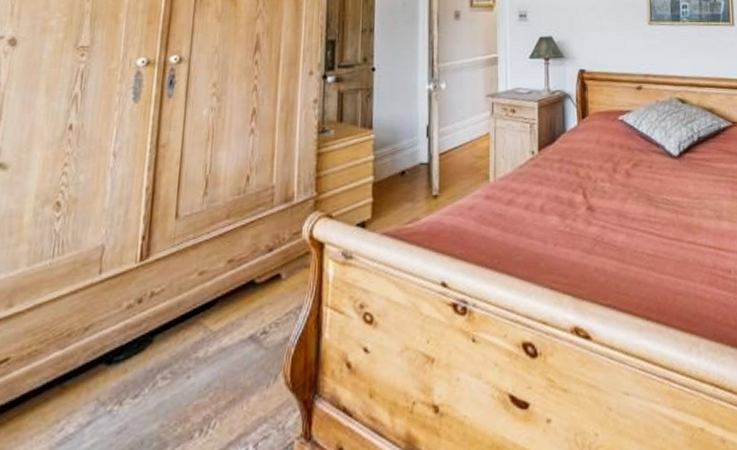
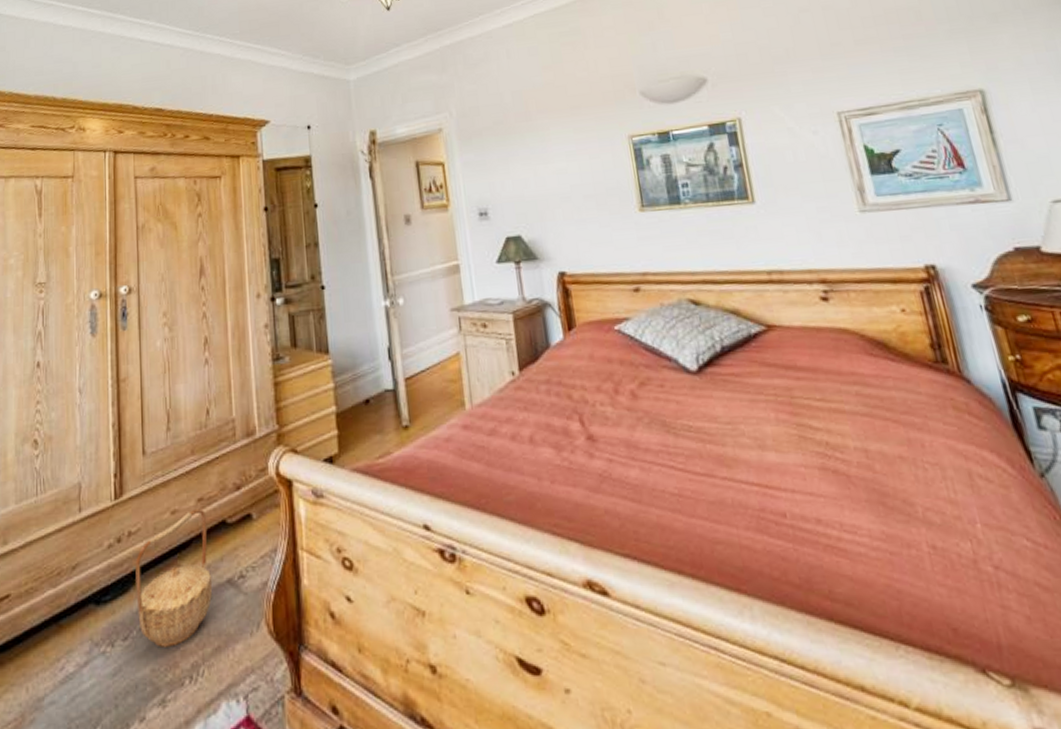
basket: none [151,269,235,403] -> present [135,508,213,647]

